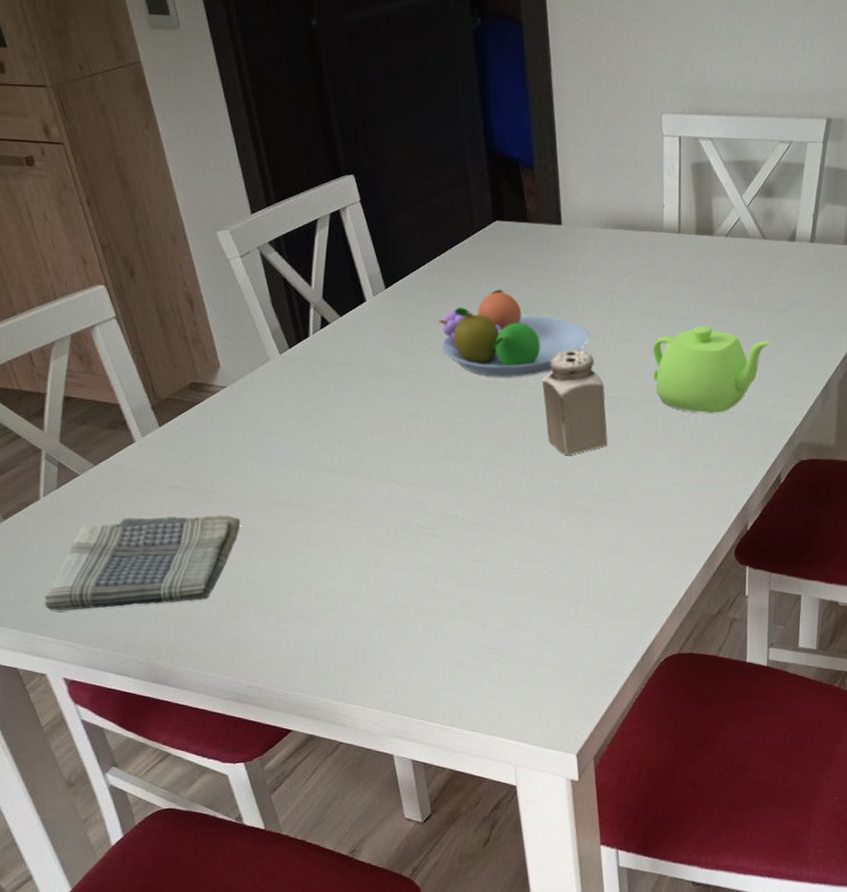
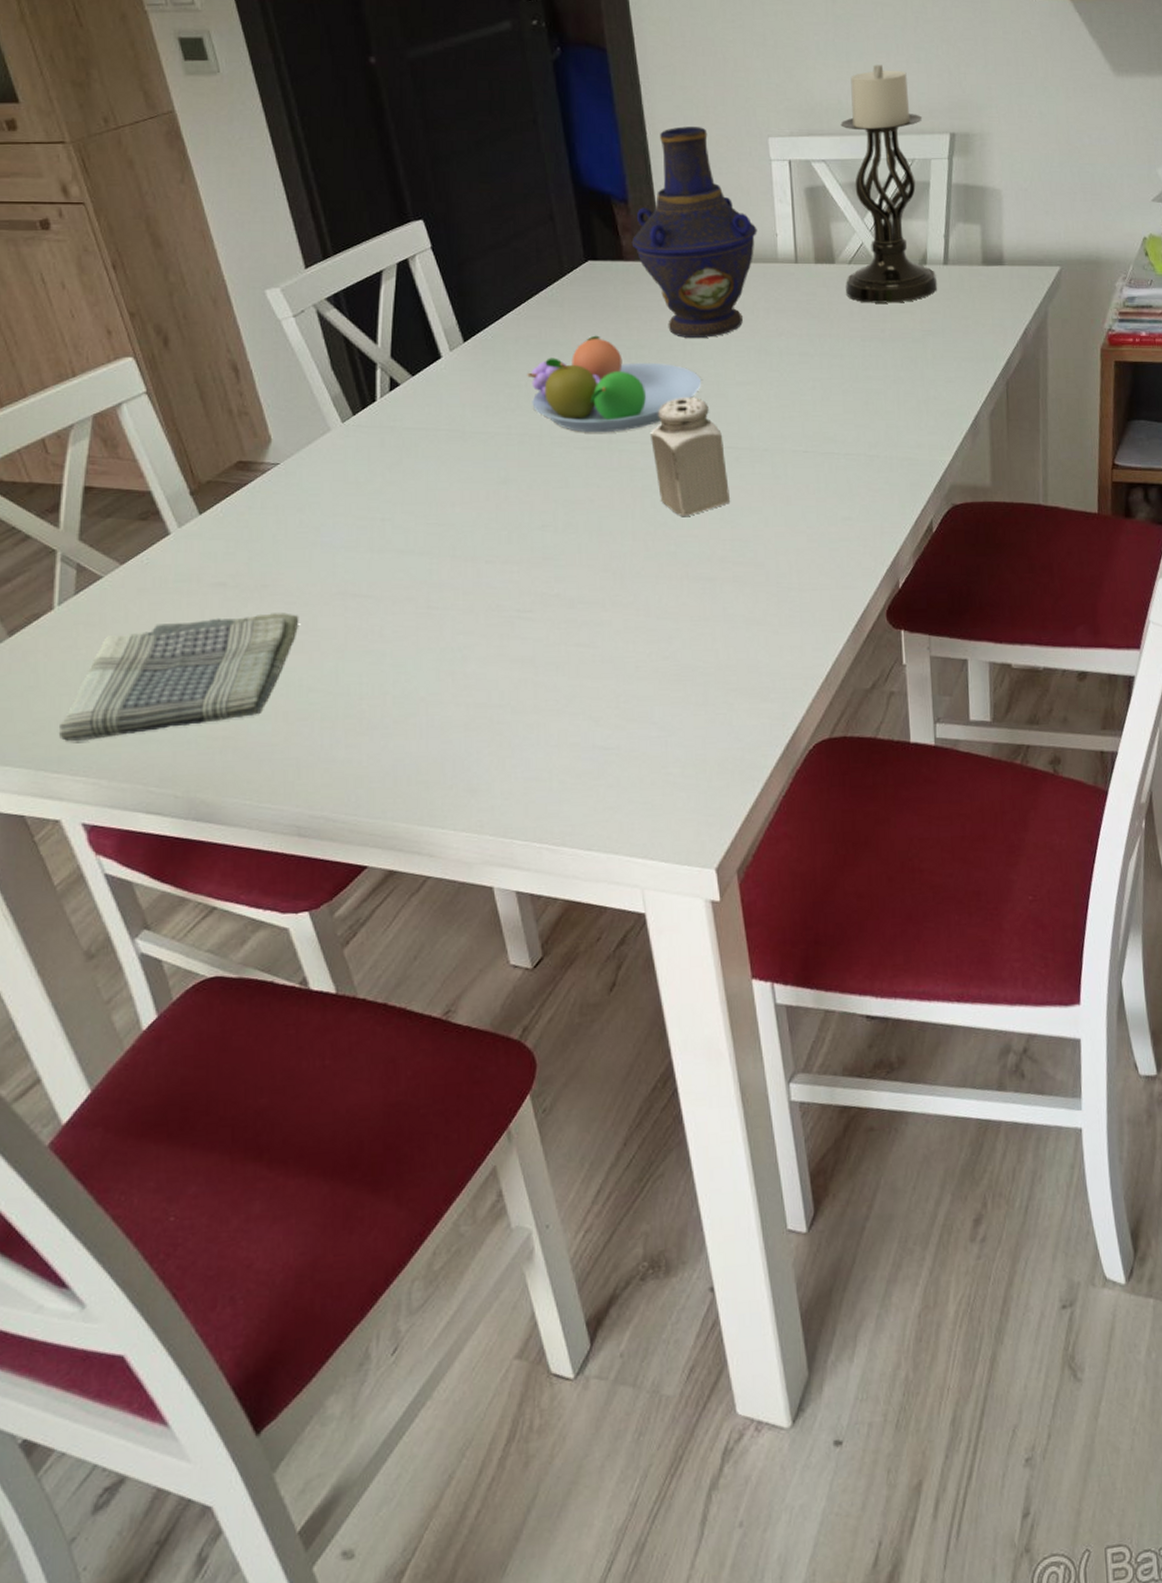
vase: none [535,99,647,297] -> present [631,126,757,338]
teapot: present [652,325,771,414] -> none [775,362,909,459]
candle holder: none [721,49,804,275] -> present [840,64,938,303]

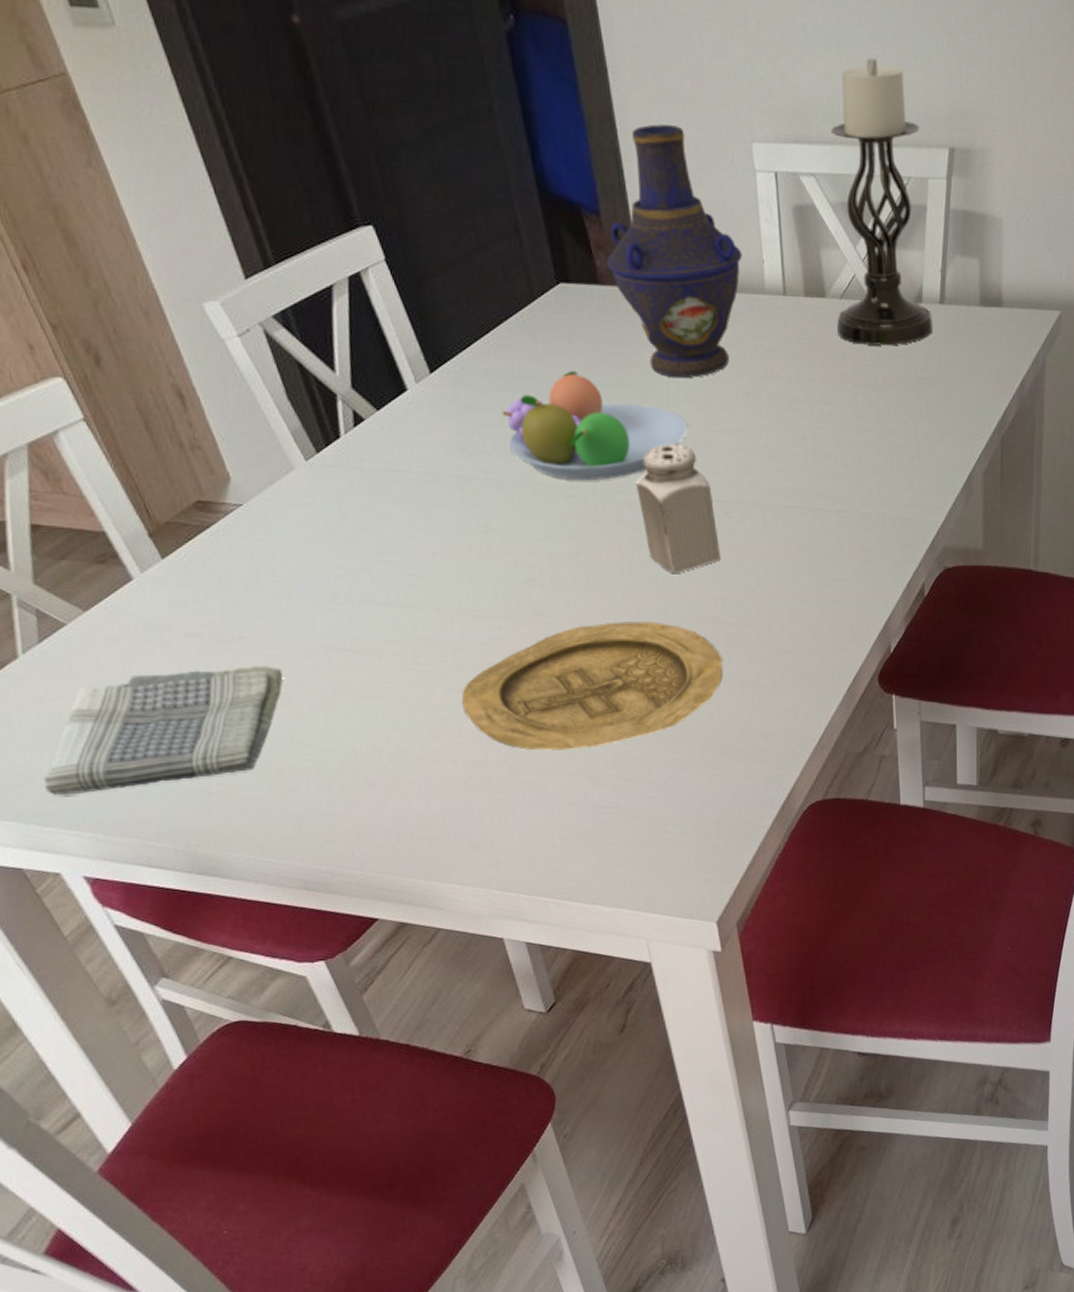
plate: none [469,563,730,691] -> present [461,621,723,750]

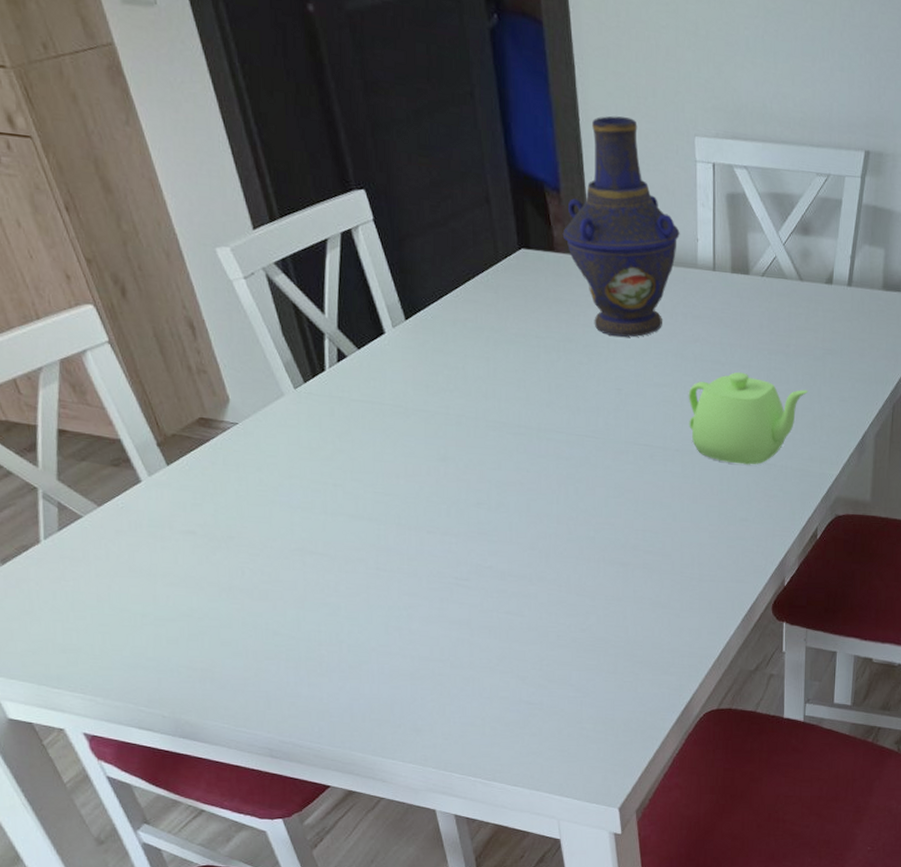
dish towel: present [44,666,283,795] -> none [55,562,263,662]
plate: present [461,621,723,750] -> none [413,544,639,652]
fruit bowl: present [502,370,687,481] -> none [464,325,622,421]
salt shaker: present [636,444,720,573] -> none [576,393,643,505]
teapot: none [764,409,902,516] -> present [688,371,808,465]
candle holder: present [830,58,933,346] -> none [758,68,841,320]

